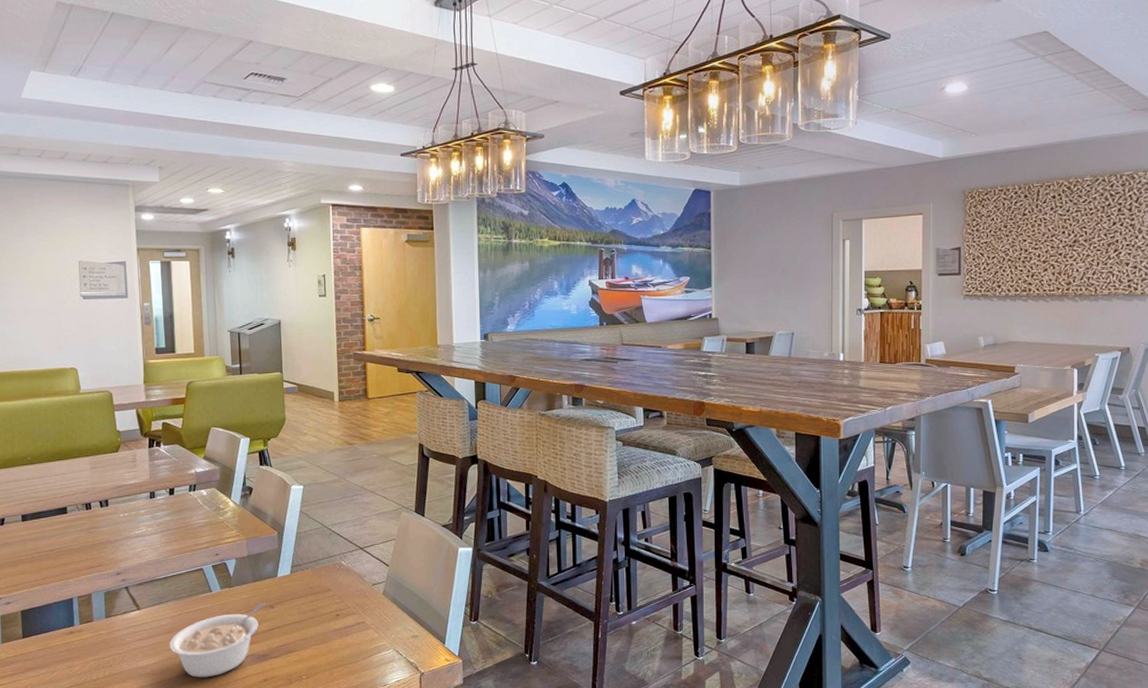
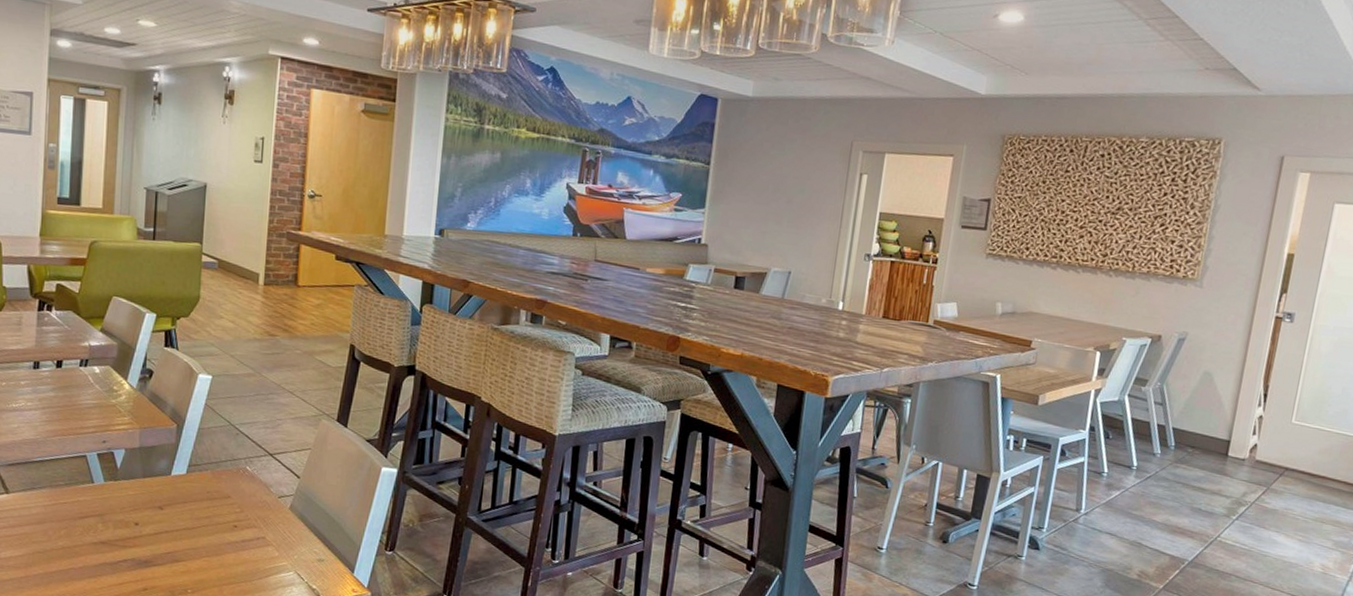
legume: present [169,603,265,678] -> none [38,502,154,579]

